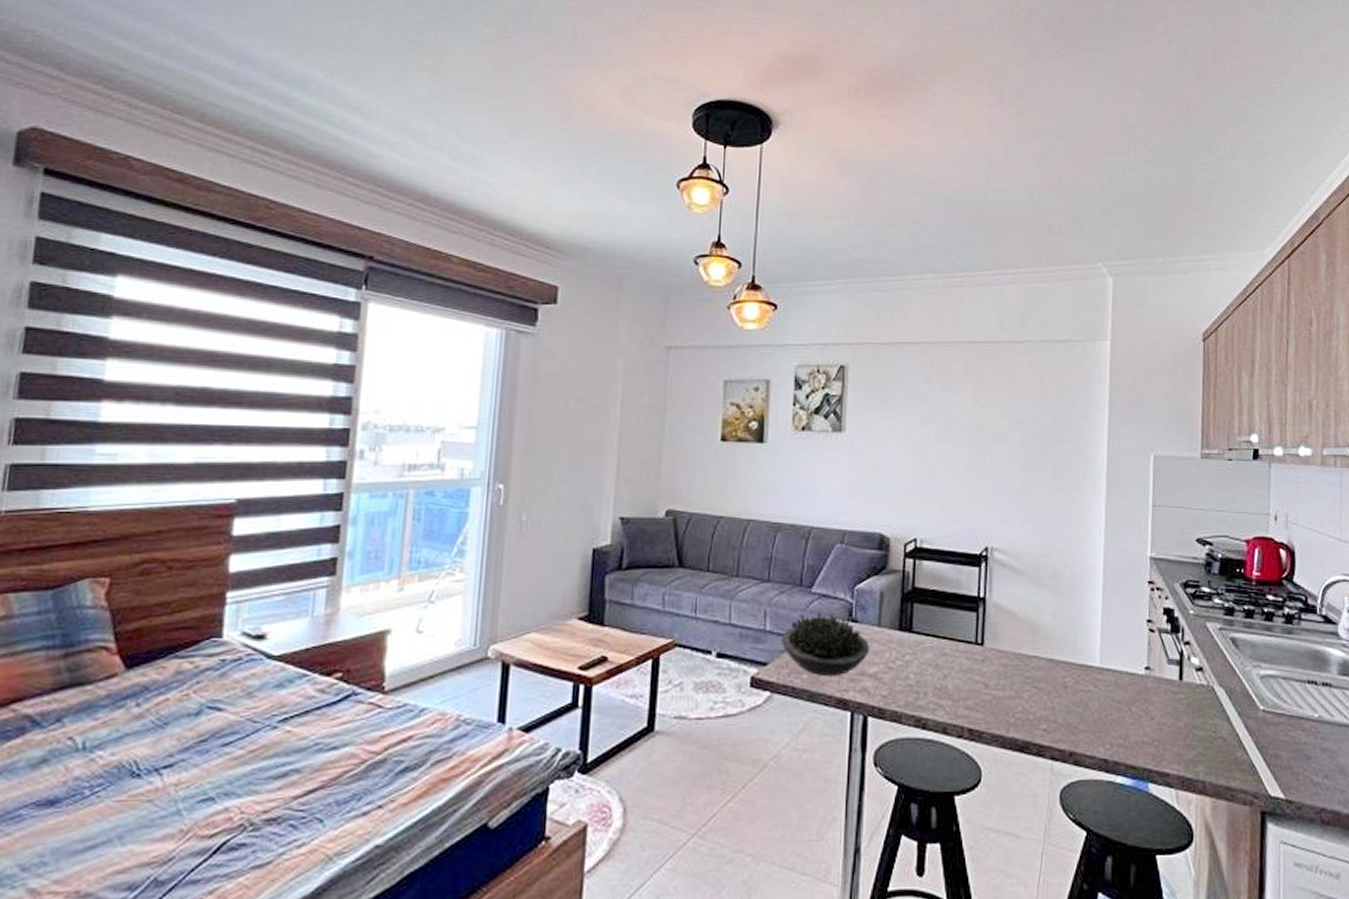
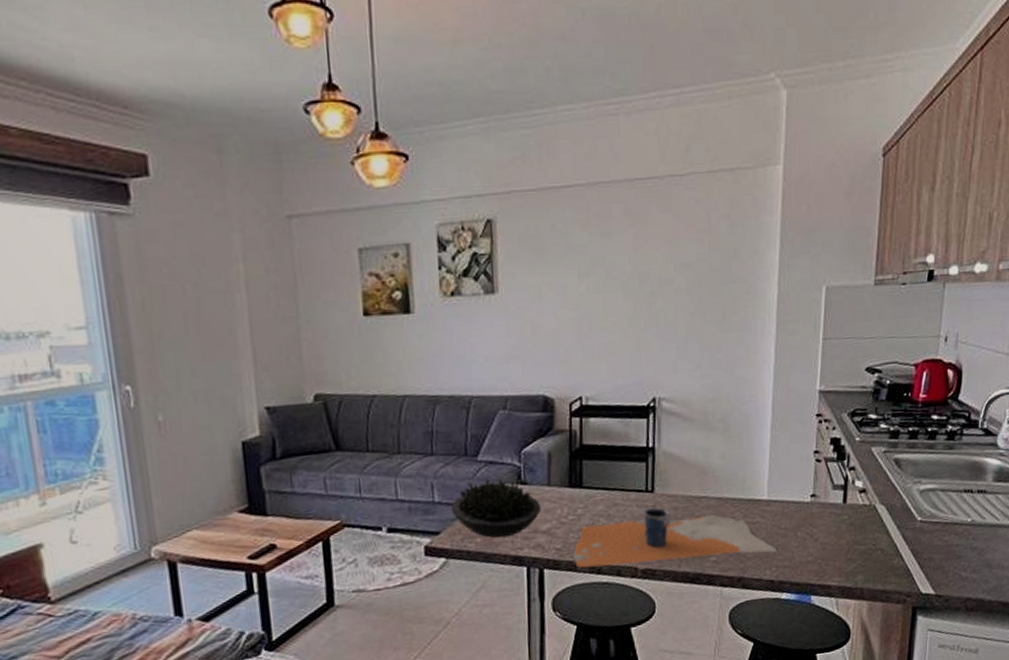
cup: none [897,661,1111,731] -> present [571,507,777,571]

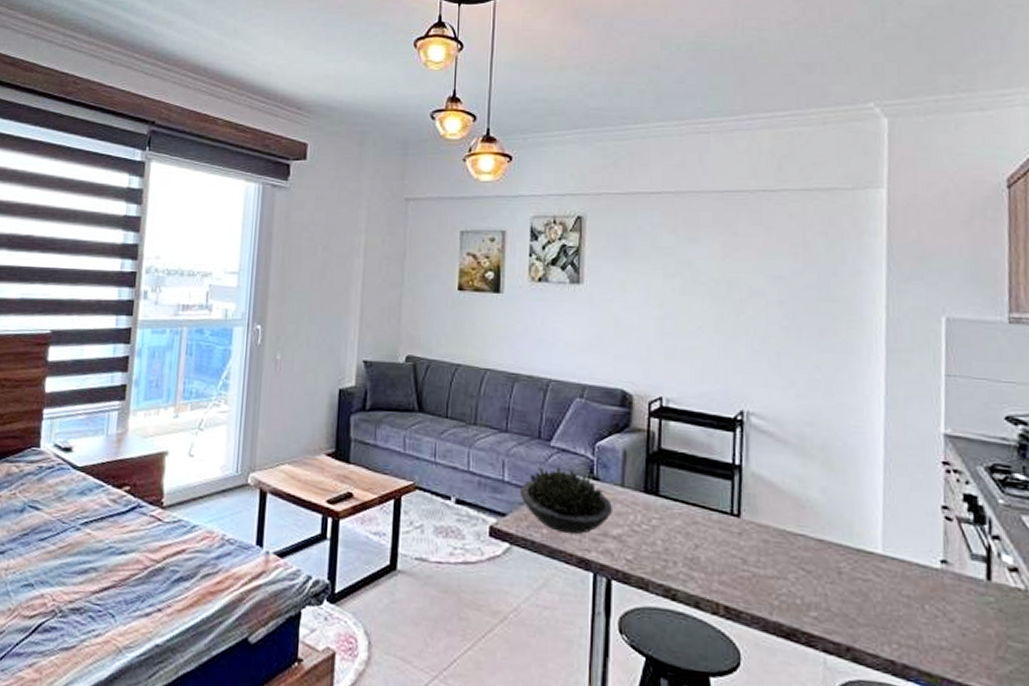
cup: present [571,507,777,571] -> none [643,534,898,624]

